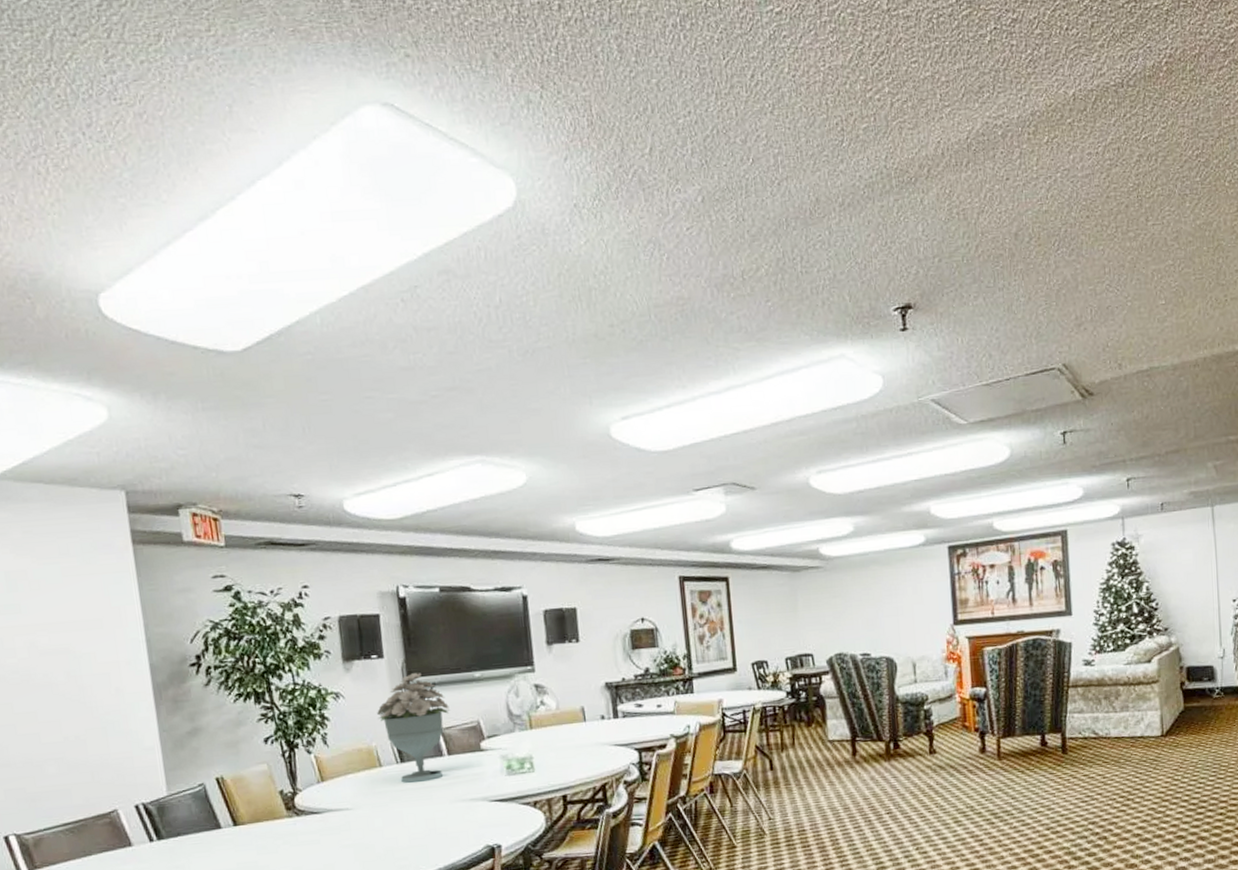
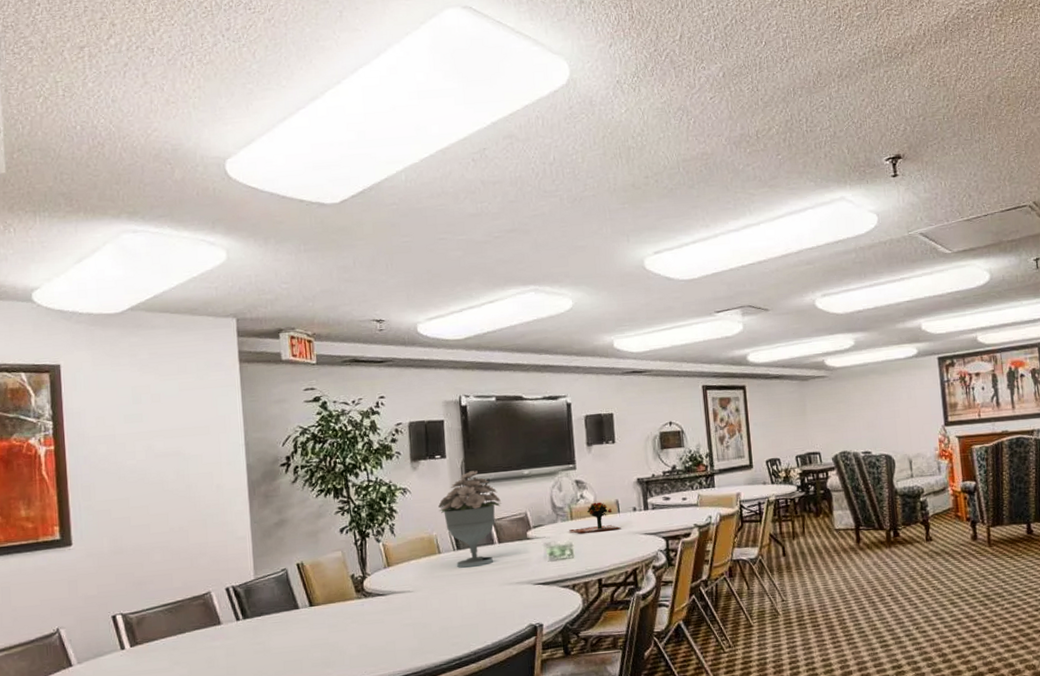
flower arrangement: none [527,709,588,745] -> present [568,502,621,534]

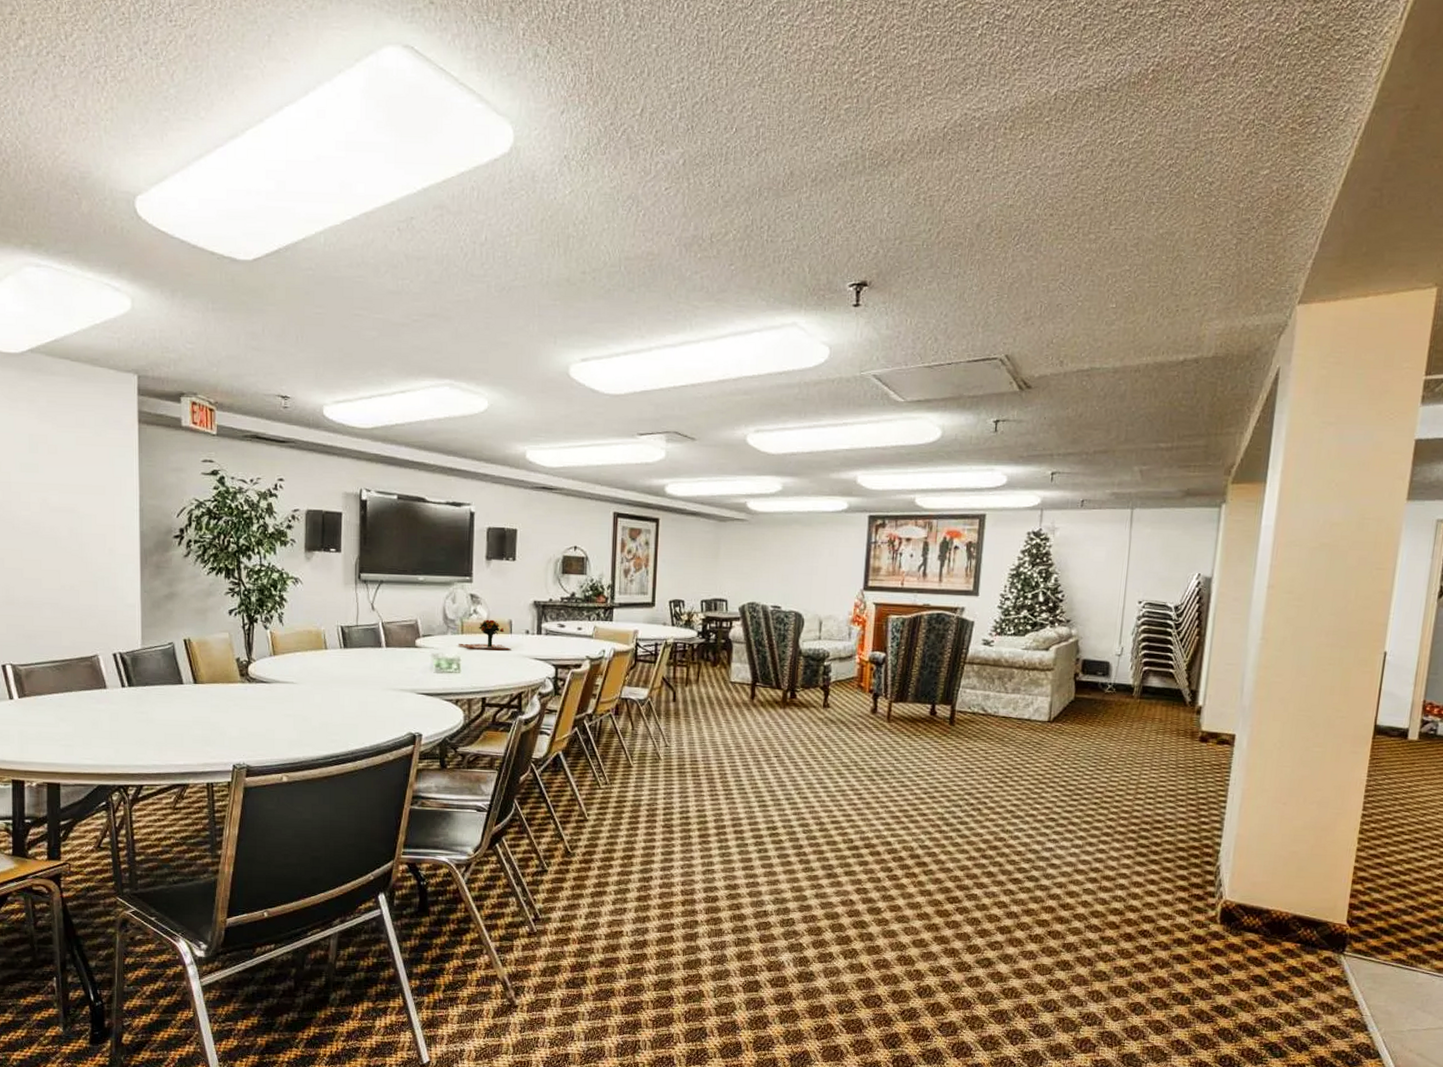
bouquet: present [438,471,502,569] -> none [329,569,394,668]

